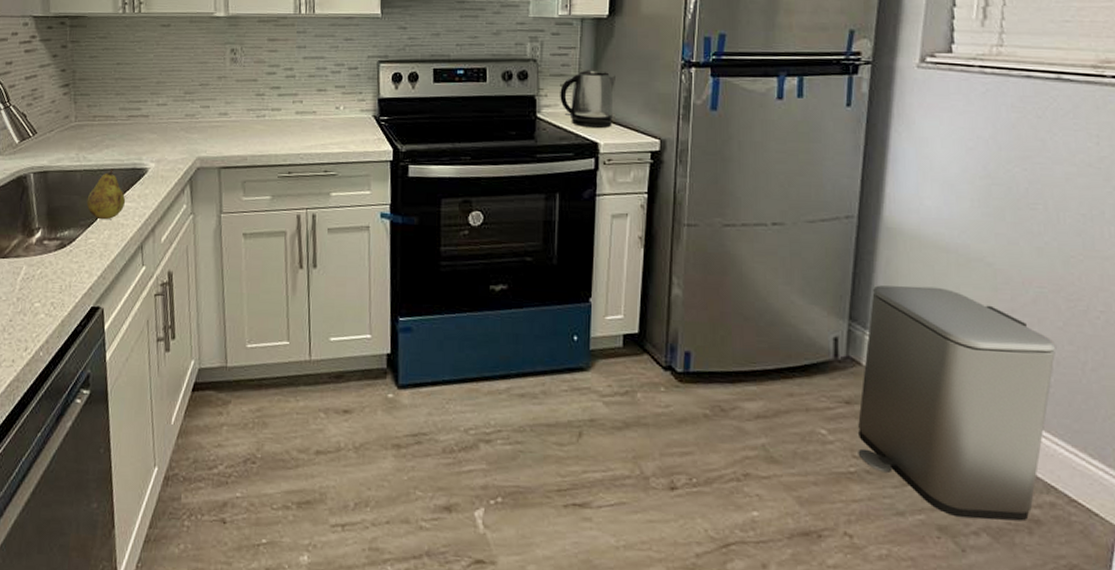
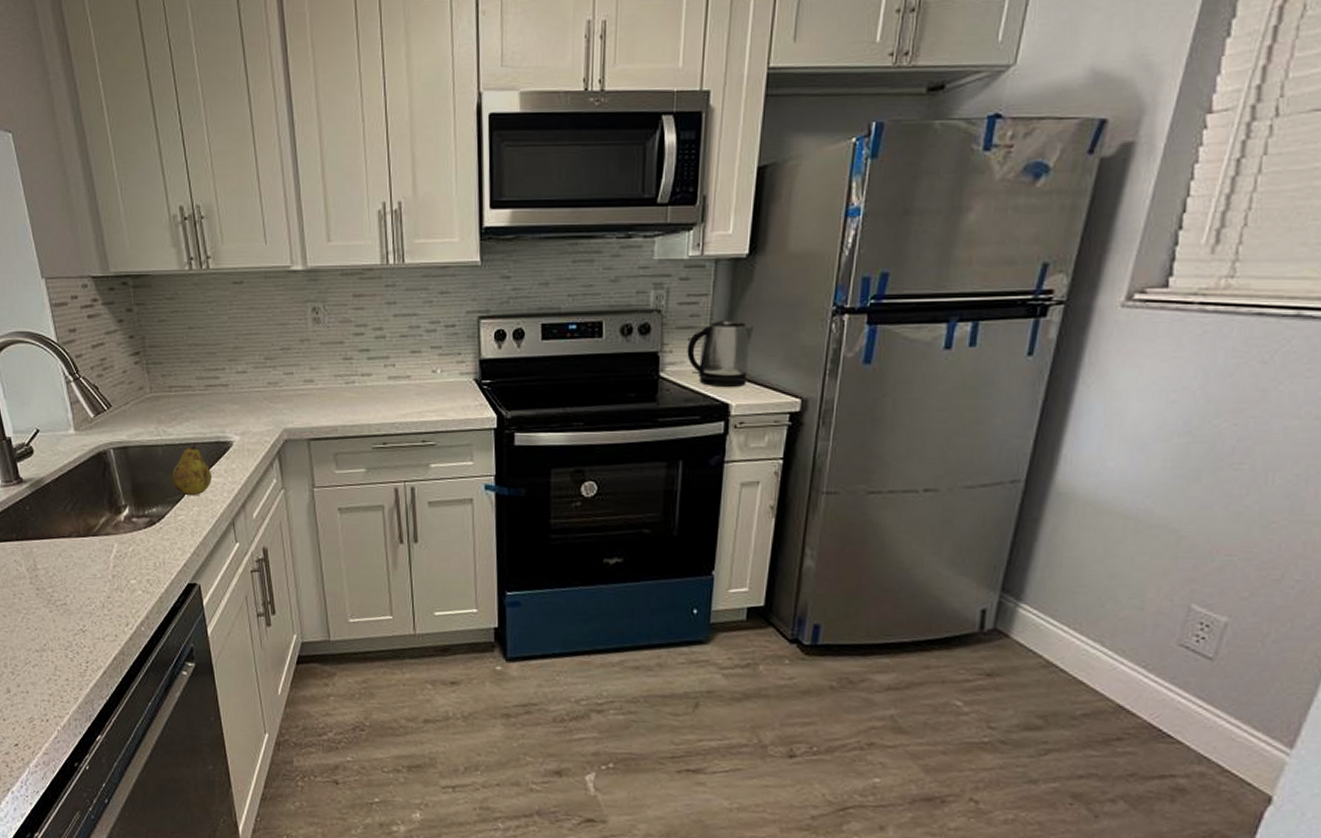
pedal bin: present [858,285,1056,521] -> none [994,555,1237,790]

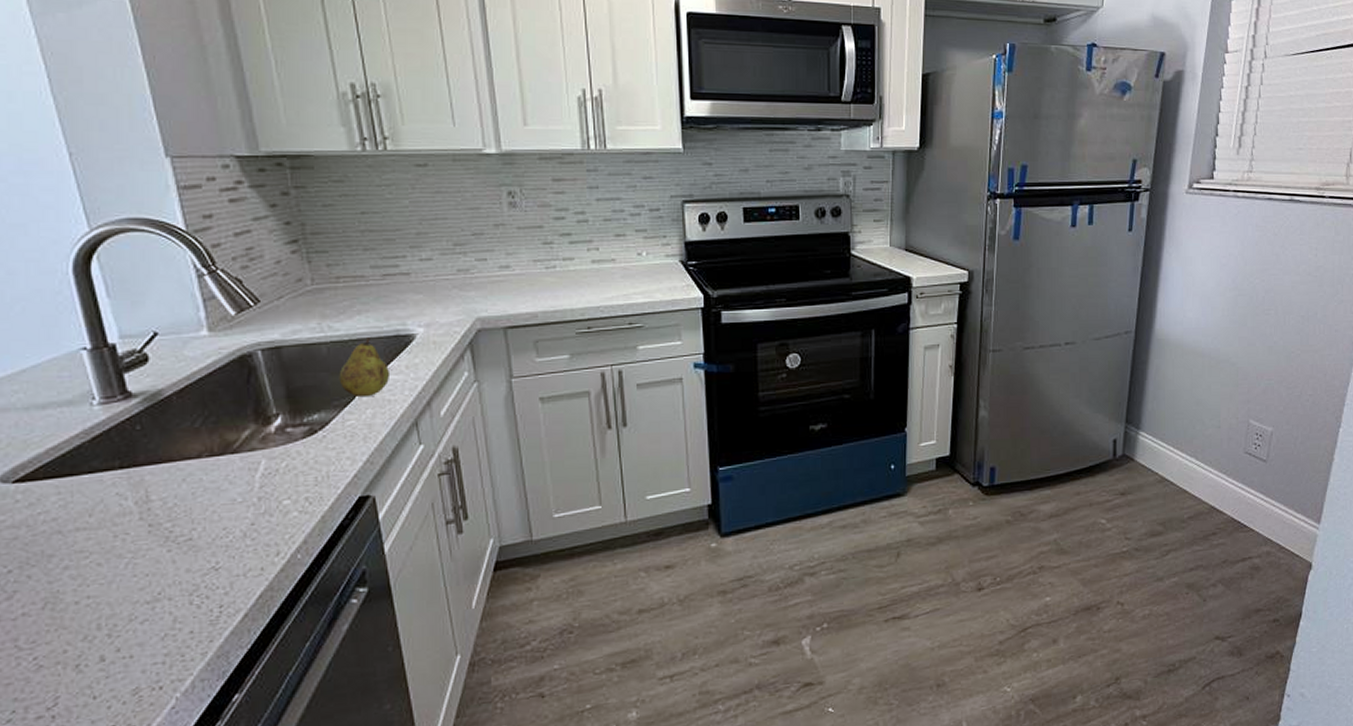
kettle: present [687,319,753,388] -> none [873,203,926,263]

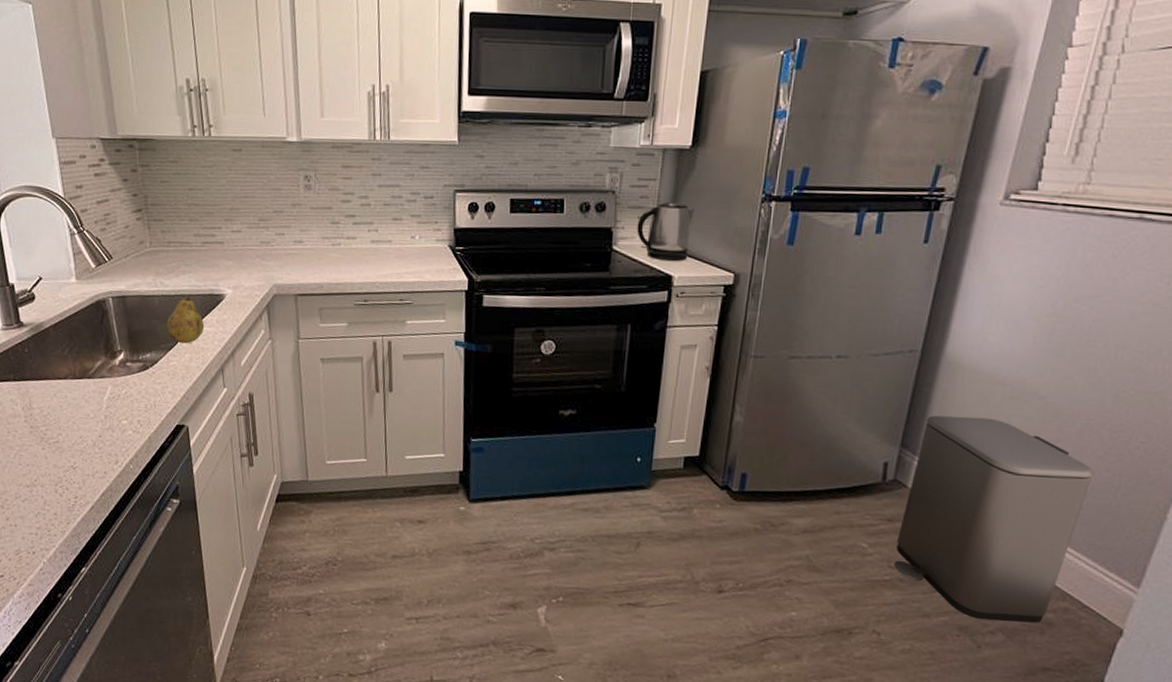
kettle: none [873,203,926,263] -> present [637,201,694,262]
pedal bin: none [1129,387,1278,575] -> present [894,415,1094,623]

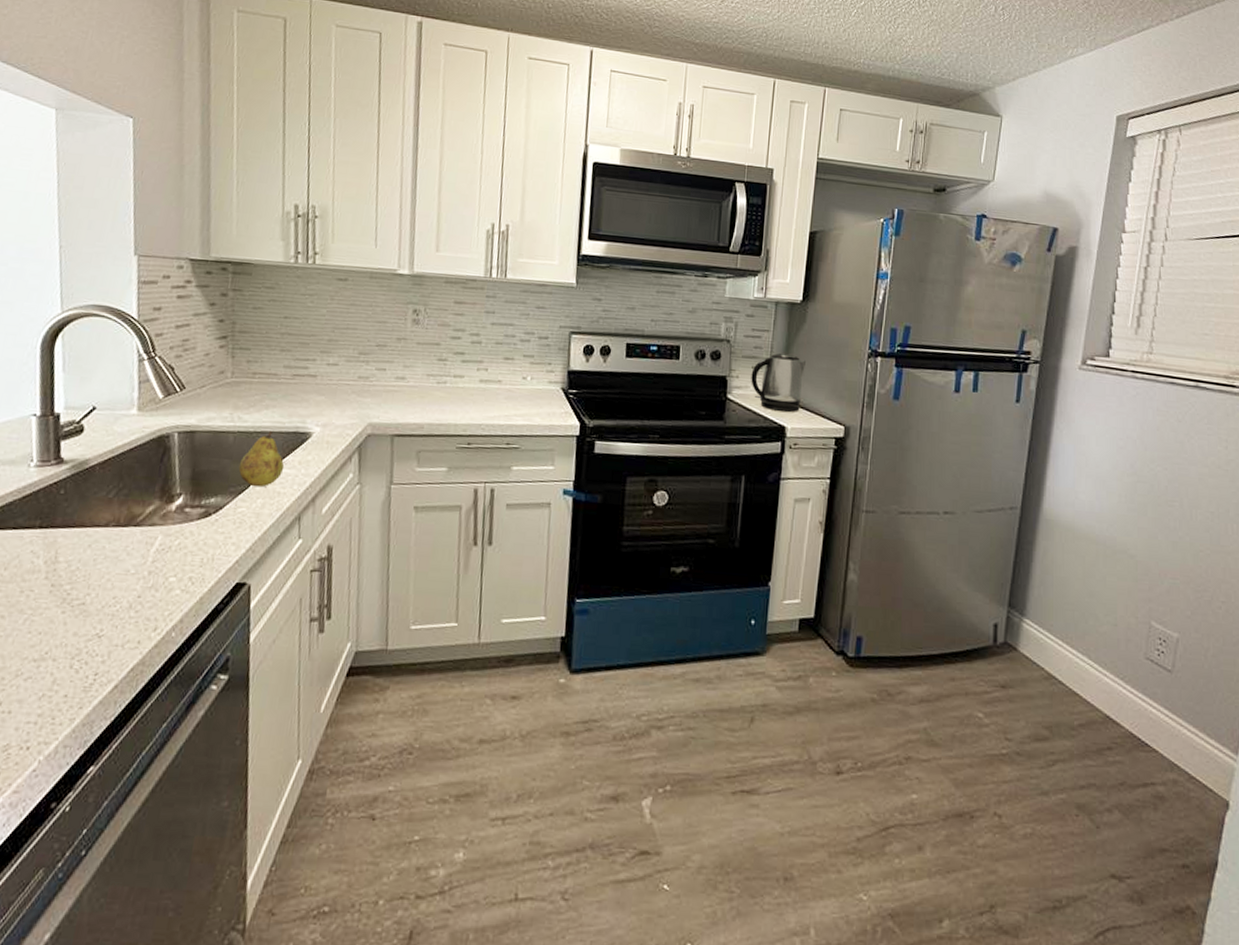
pedal bin: present [894,415,1094,623] -> none [1010,574,1185,798]

